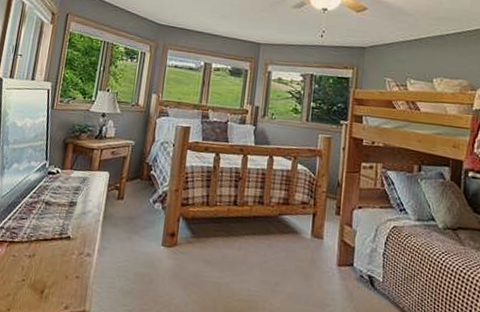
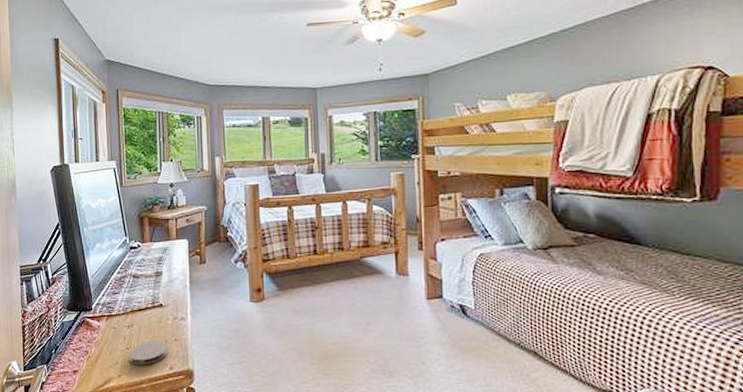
coaster: none [23,274,67,302] -> present [129,340,168,366]

